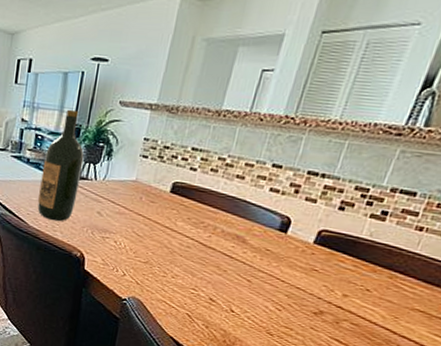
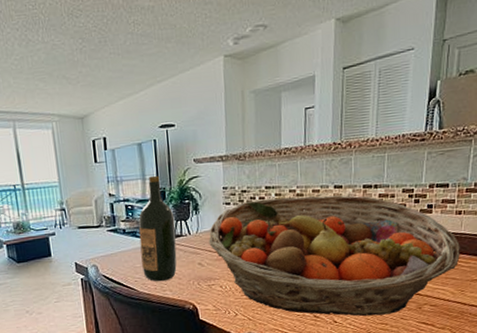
fruit basket: none [114,159,410,320] -> present [208,195,460,317]

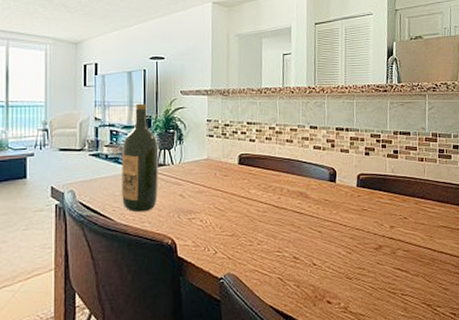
fruit basket: present [208,195,460,317] -> none [191,134,426,260]

